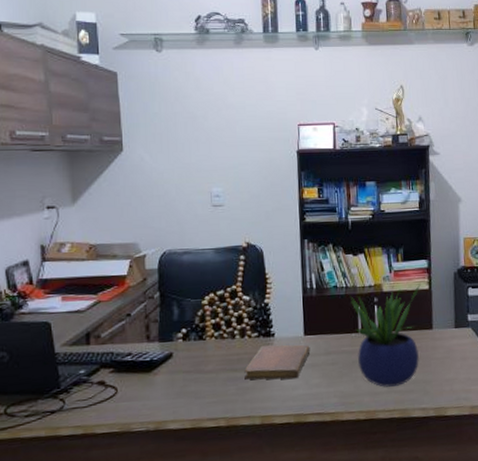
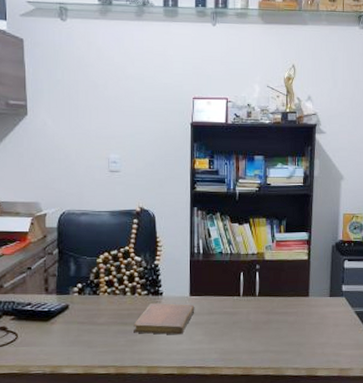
potted plant: present [349,284,421,387] -> none [233,254,301,347]

